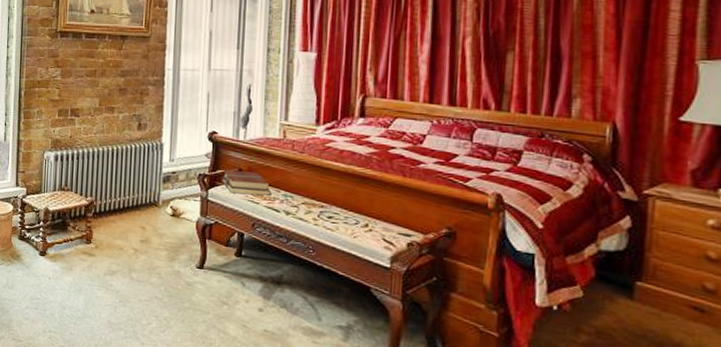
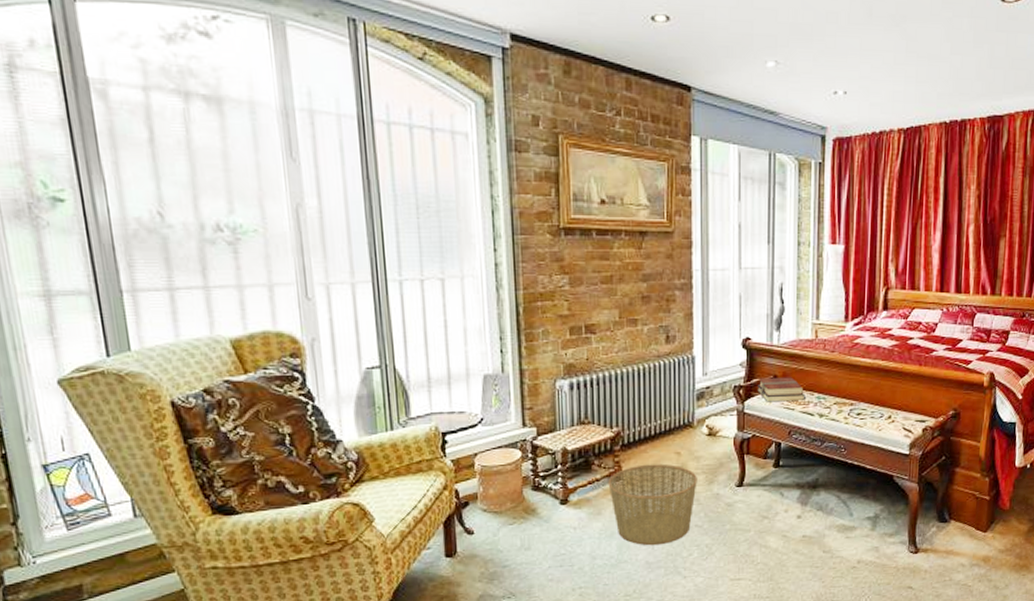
basket: none [80,232,160,309] -> present [608,463,697,545]

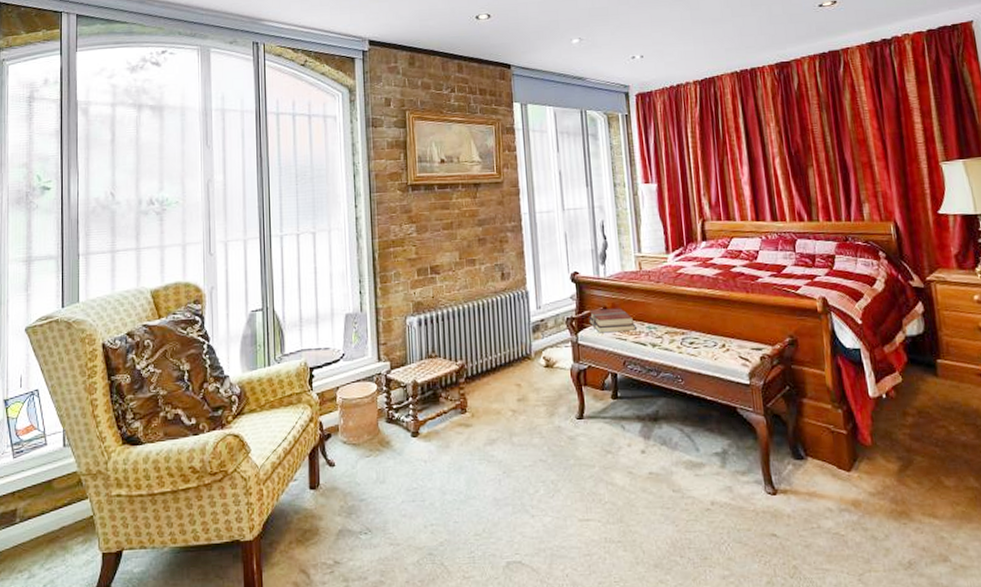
basket: present [608,463,697,545] -> none [455,396,539,480]

